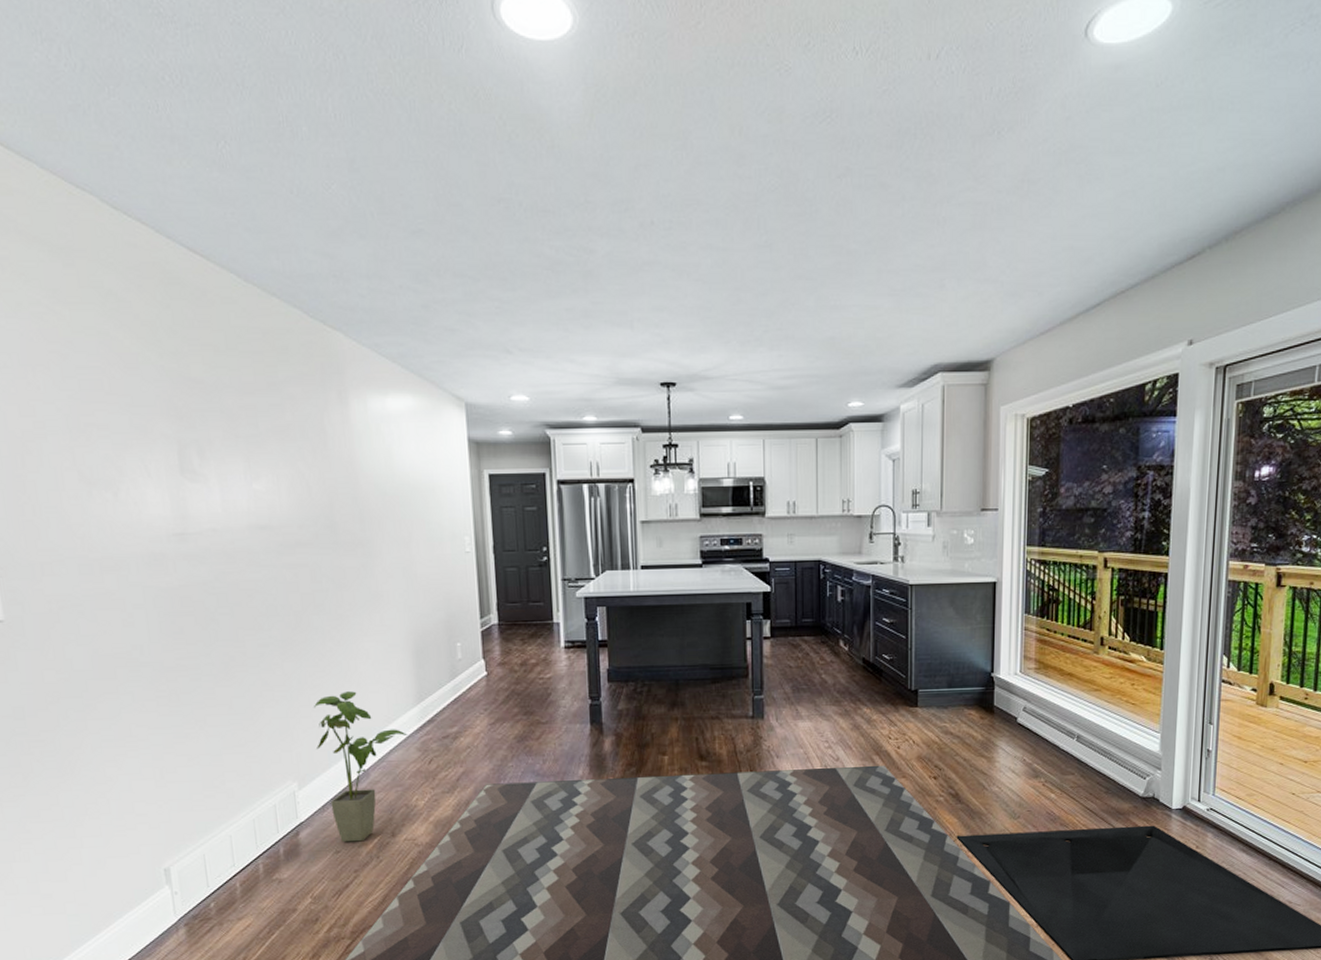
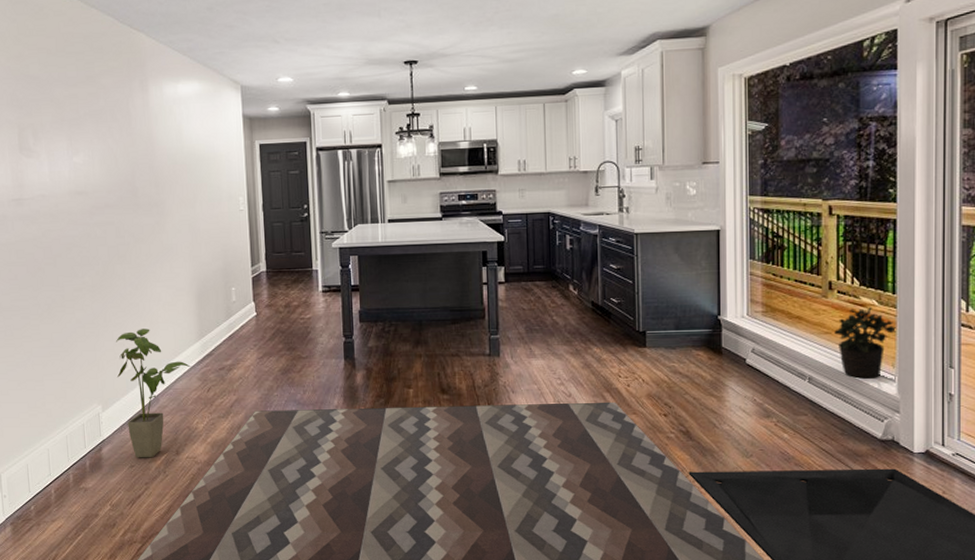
potted plant: none [1104,663,1162,736] -> present [834,307,896,379]

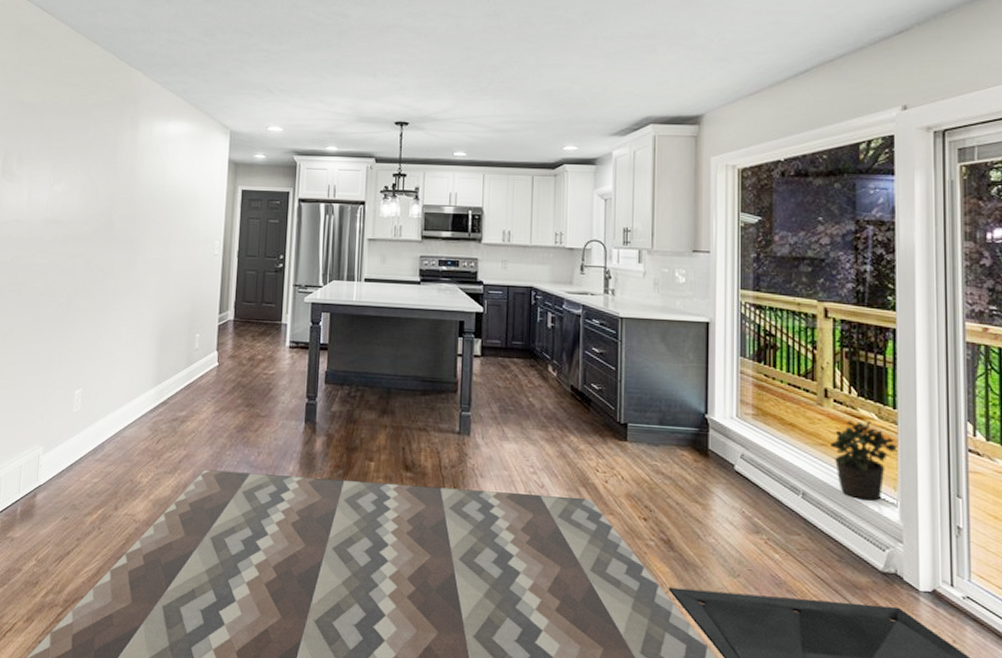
house plant: present [116,329,191,458] -> none [65,368,143,511]

